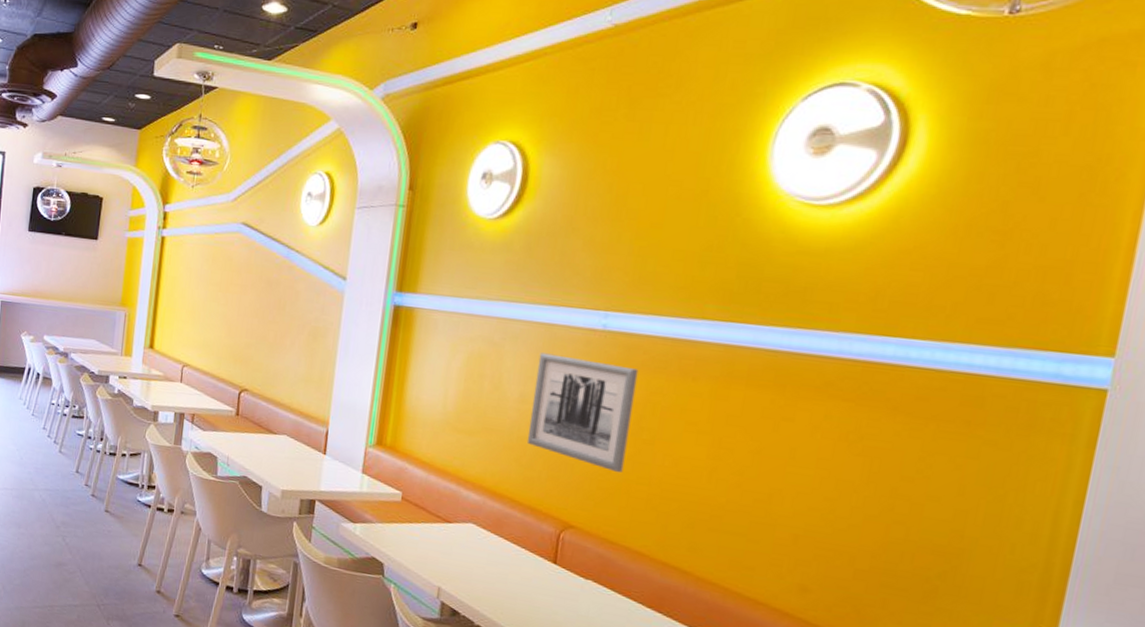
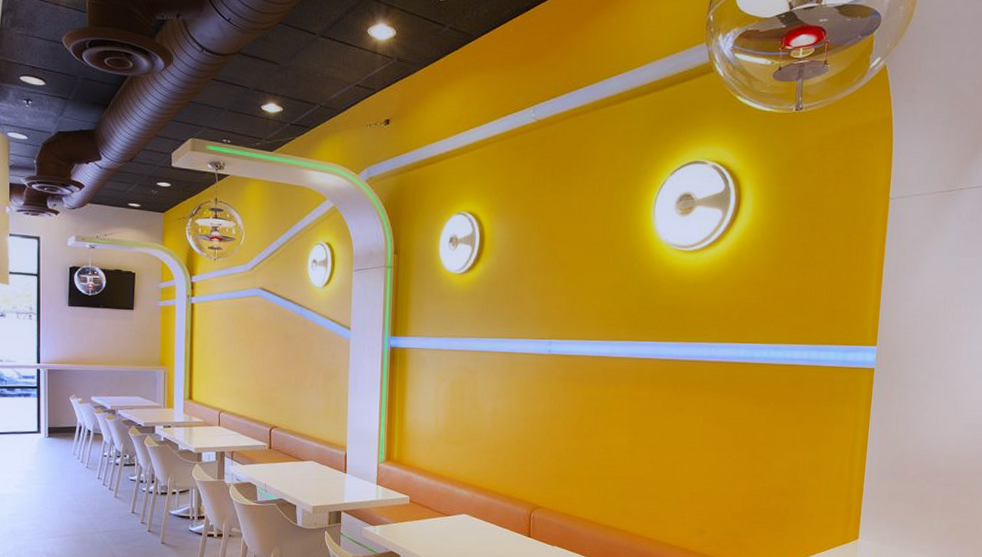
wall art: present [526,352,639,473] -> none [500,375,577,462]

